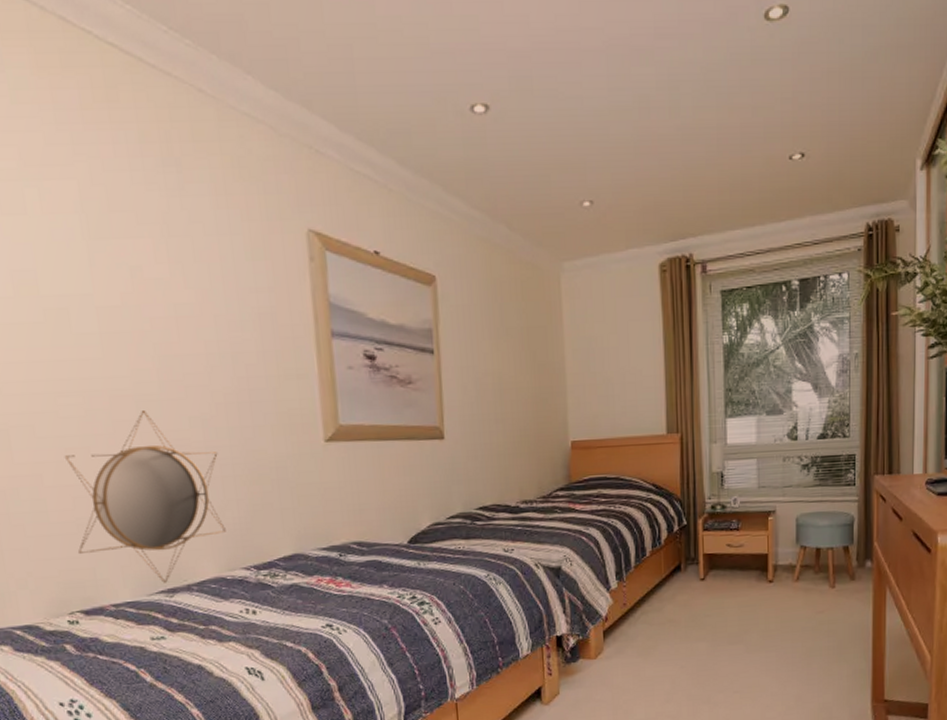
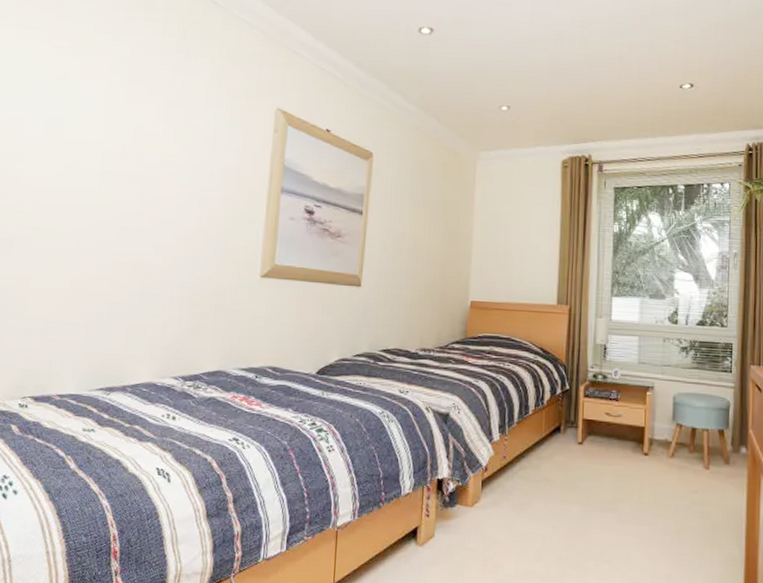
home mirror: present [64,411,226,583] -> none [42,235,172,382]

